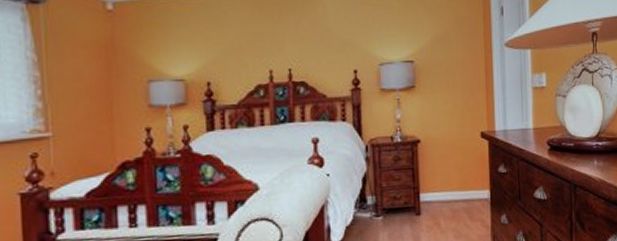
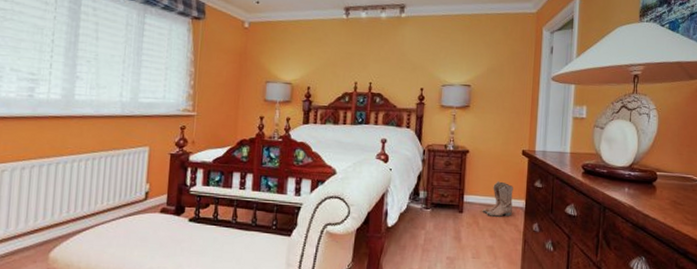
boots: none [442,171,478,214] -> present [482,181,513,217]

